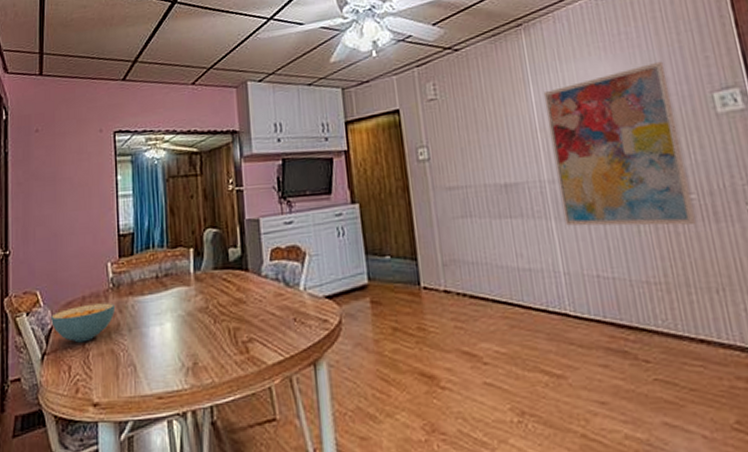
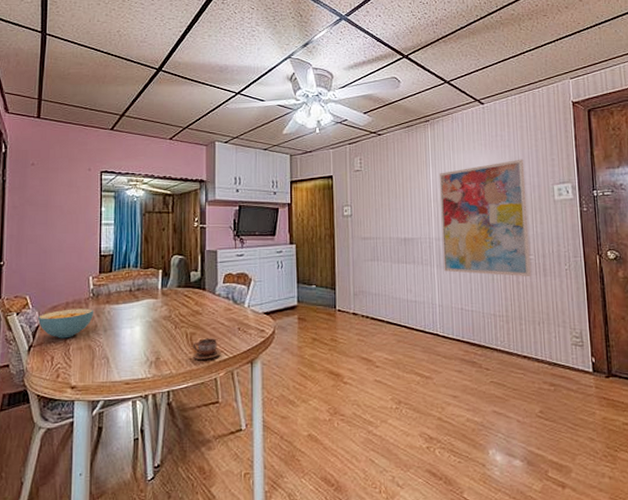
cup: none [237,333,275,364] -> present [192,338,222,361]

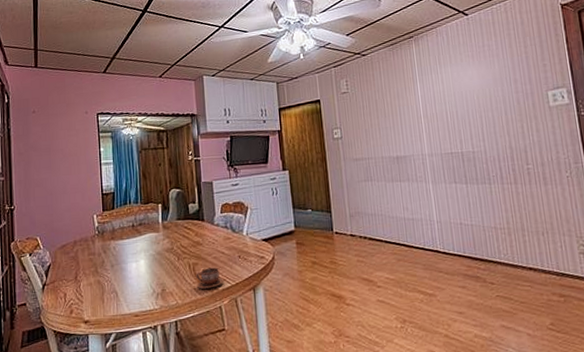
cereal bowl: present [38,308,94,339] -> none [49,245,101,276]
wall art: present [439,159,531,277] -> none [427,67,531,188]

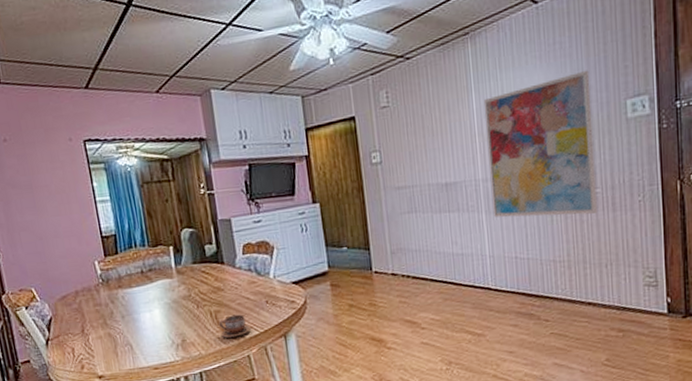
wall art: none [427,67,531,188] -> present [483,70,597,218]

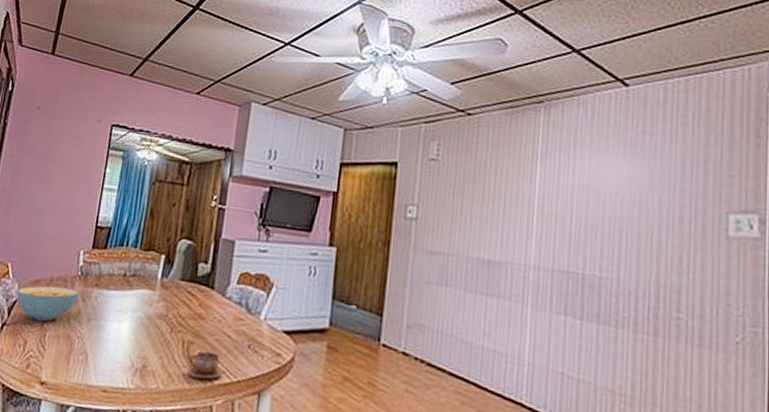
cereal bowl: none [49,295,107,329] -> present [16,286,80,322]
wall art: present [483,70,597,218] -> none [542,169,684,345]

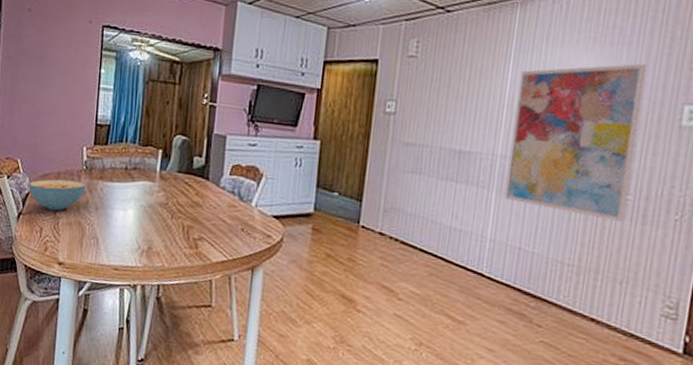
cup: present [186,351,224,380] -> none [188,234,220,258]
wall art: none [542,169,684,345] -> present [505,63,648,223]

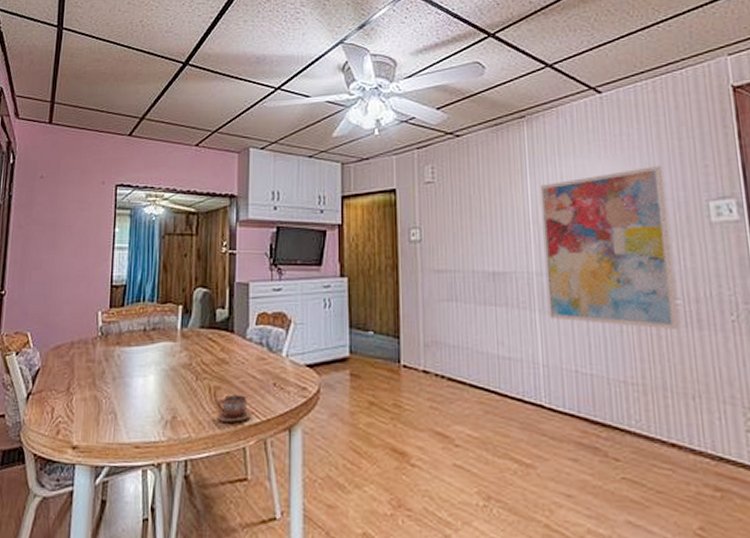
cereal bowl: present [29,179,87,211] -> none [39,350,102,386]
cup: none [188,234,220,258] -> present [216,394,253,423]

